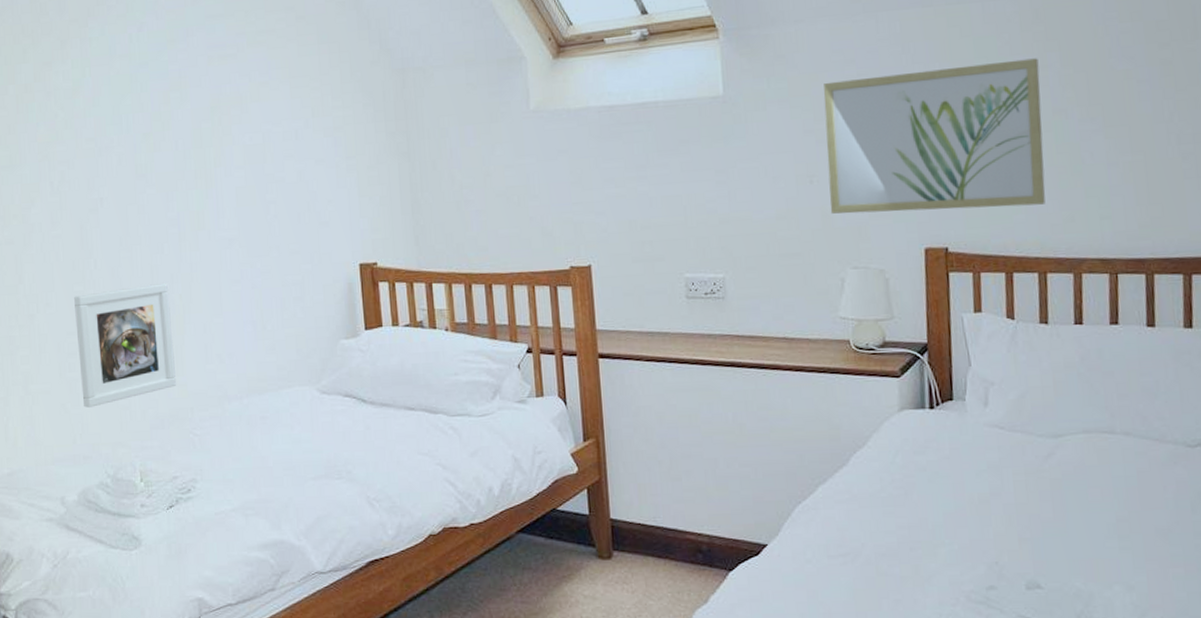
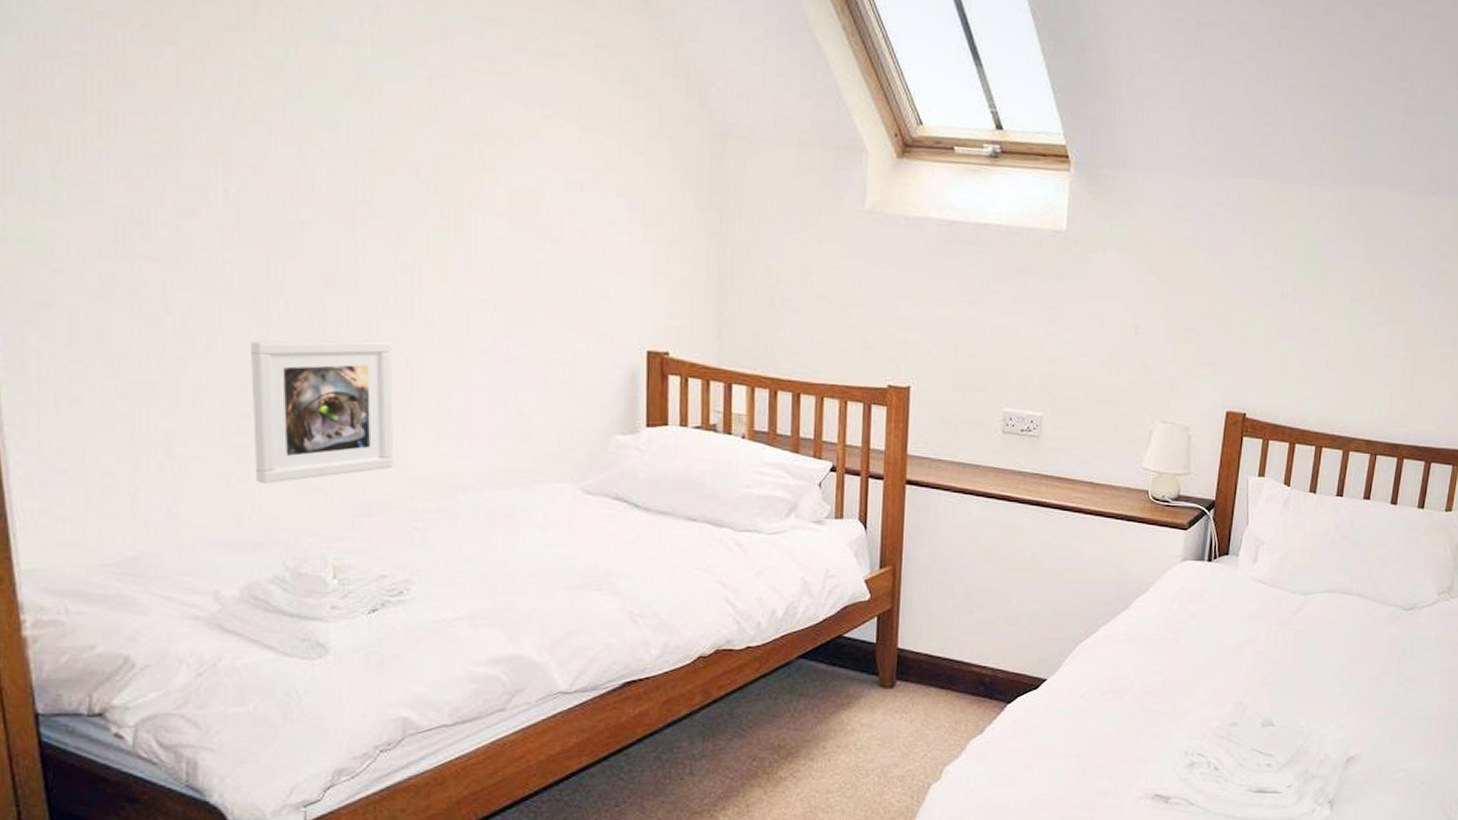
wall art: present [823,58,1046,214] -> none [1149,236,1347,385]

